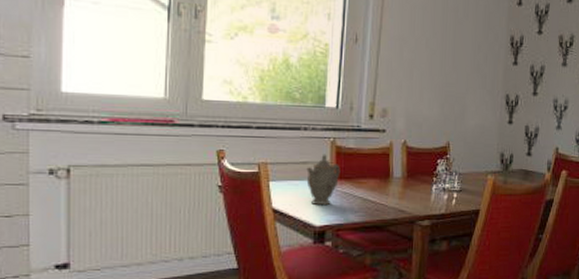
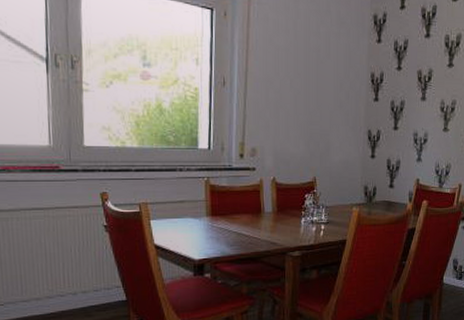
teapot: present [306,154,341,206] -> none [184,192,215,241]

